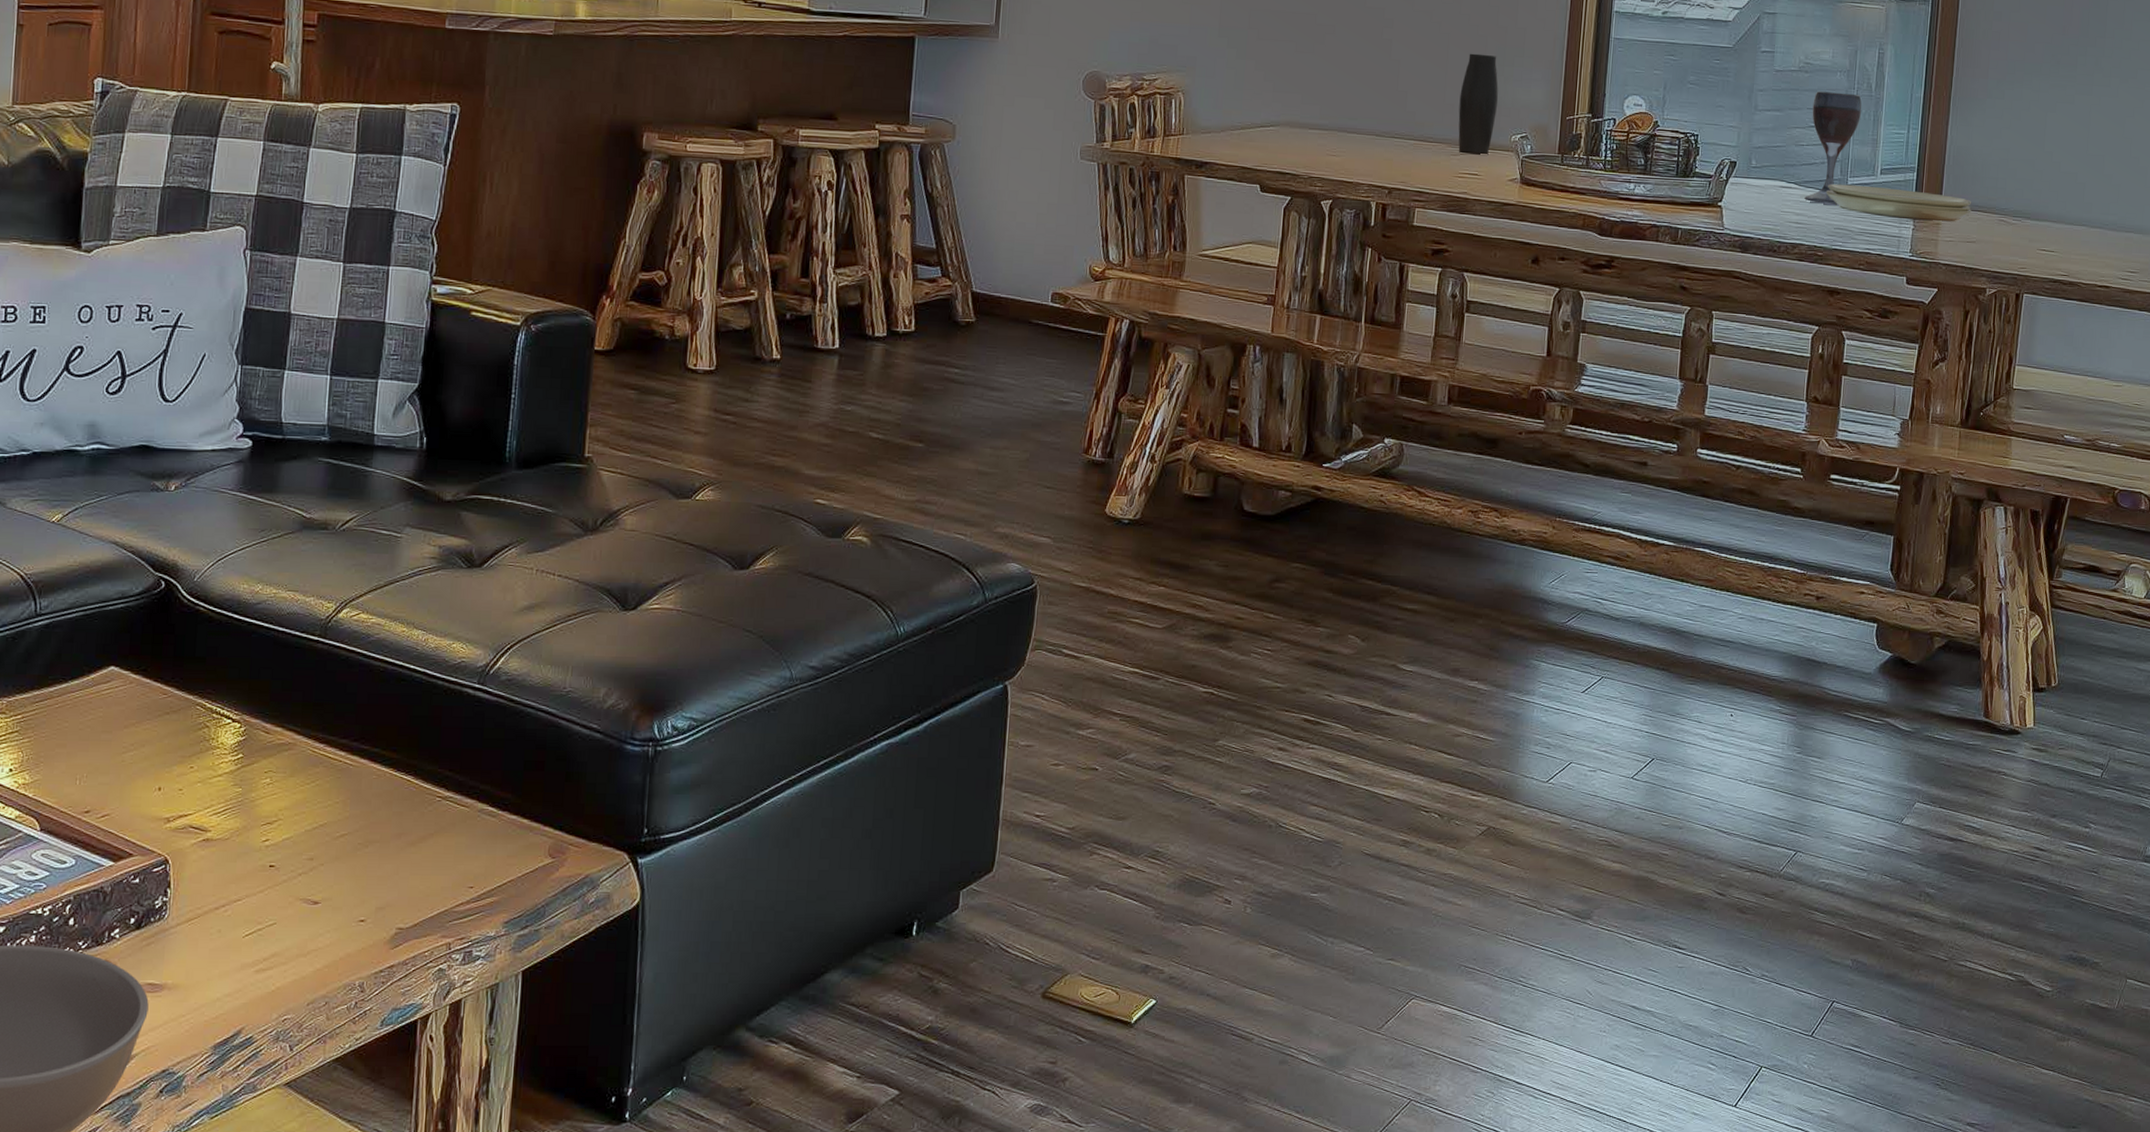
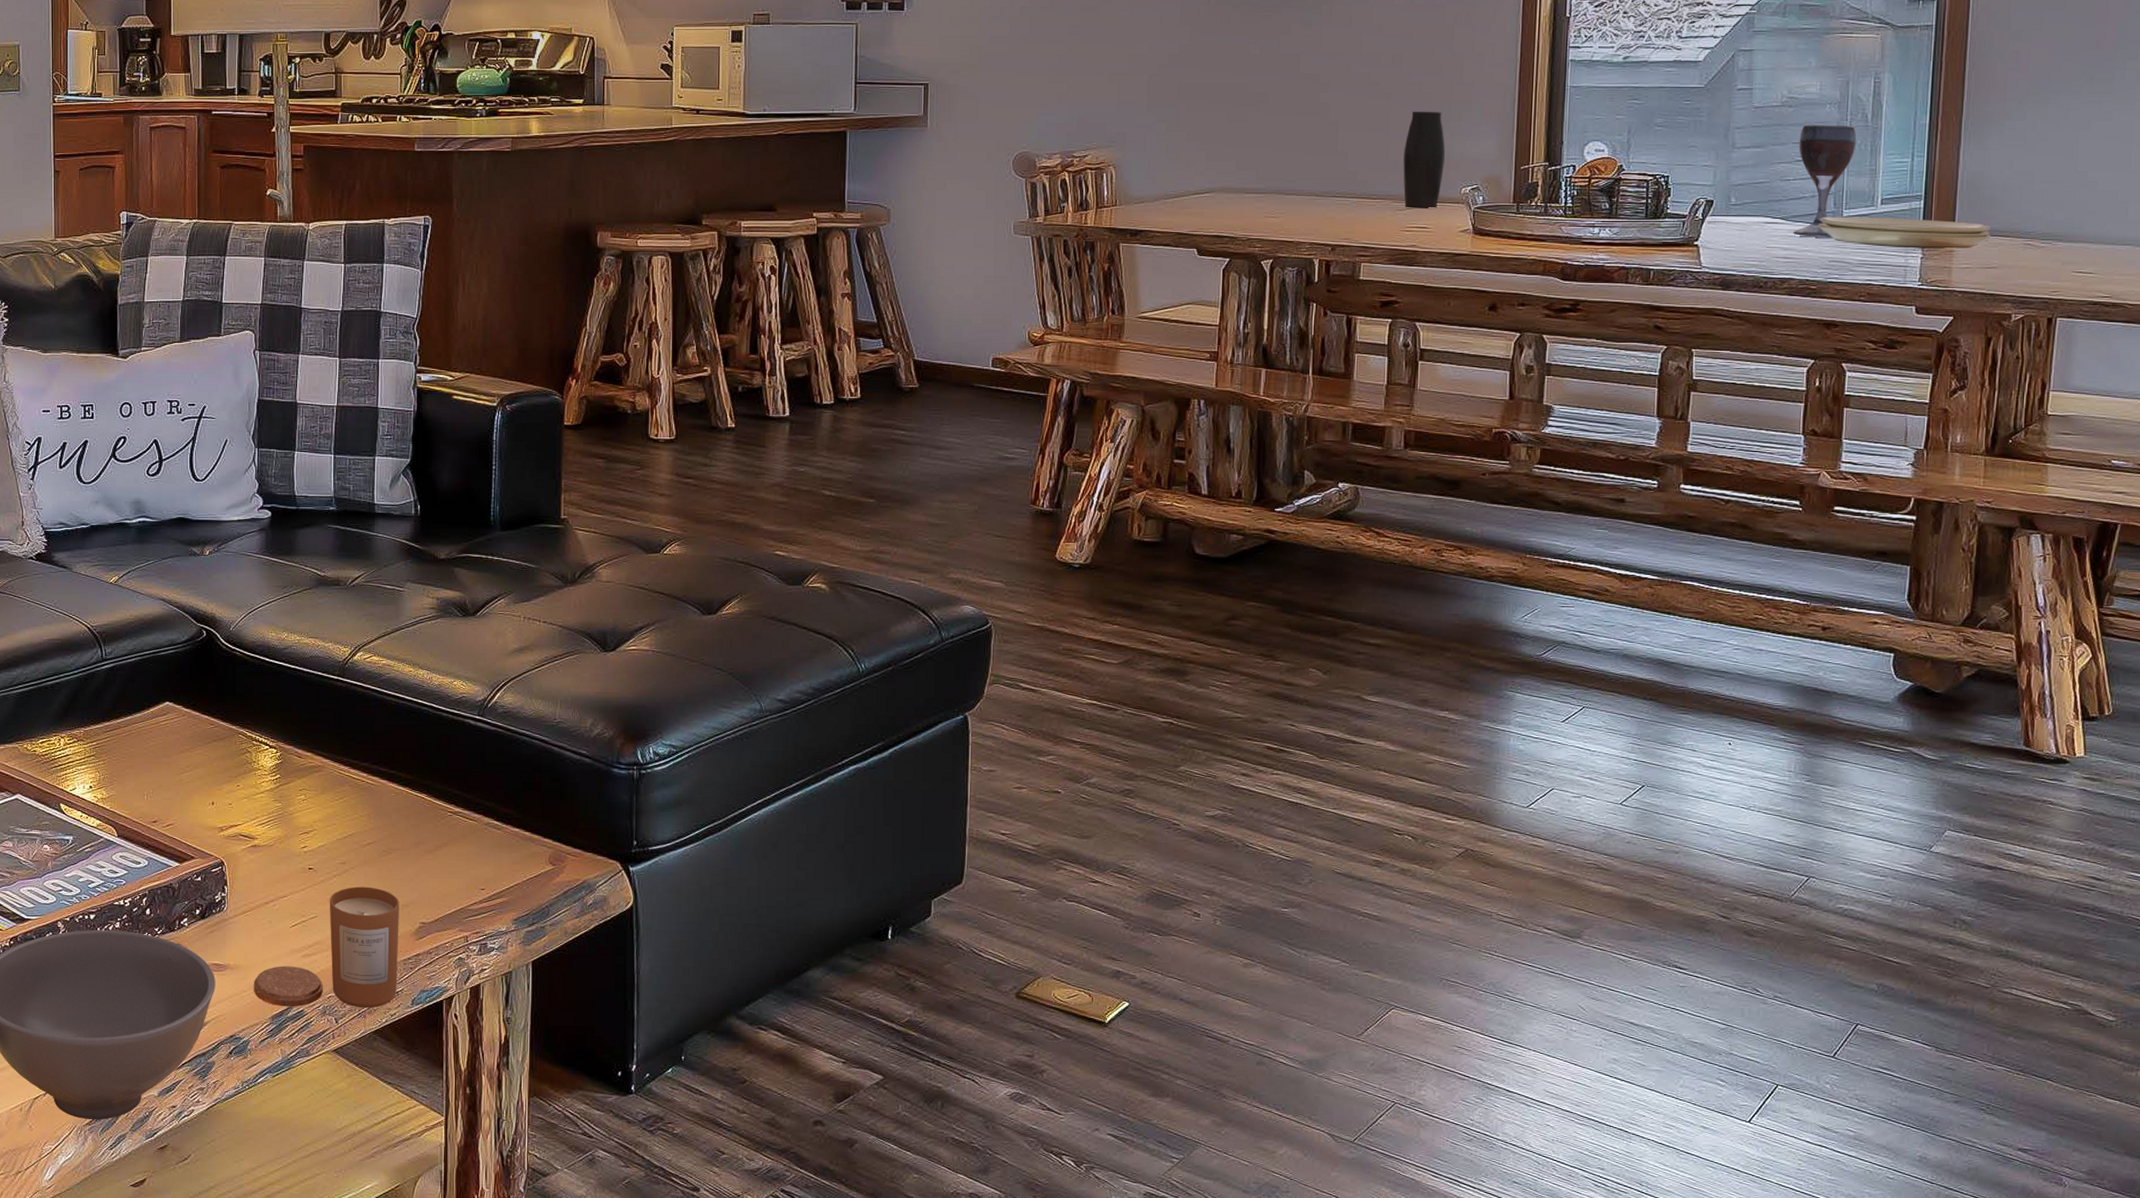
candle: none [193,886,374,1033] -> present [253,886,399,1009]

